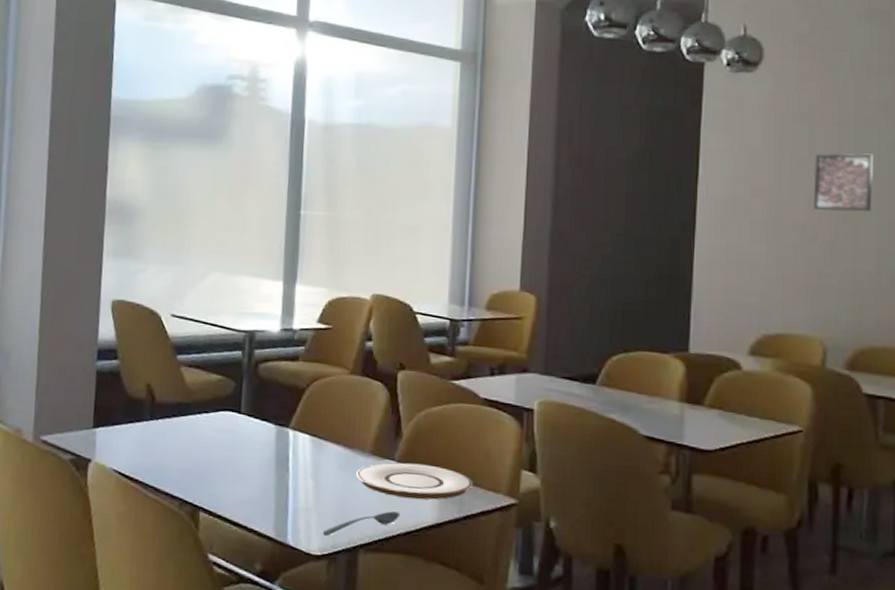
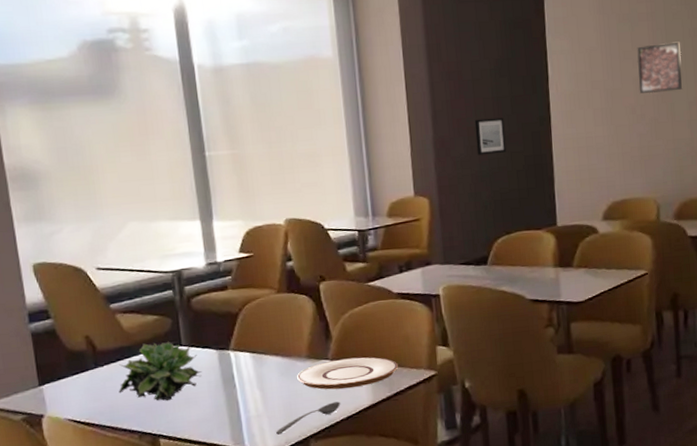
succulent plant: none [168,403,257,472] -> present [118,341,203,402]
wall art: none [600,214,638,256] -> present [474,117,507,156]

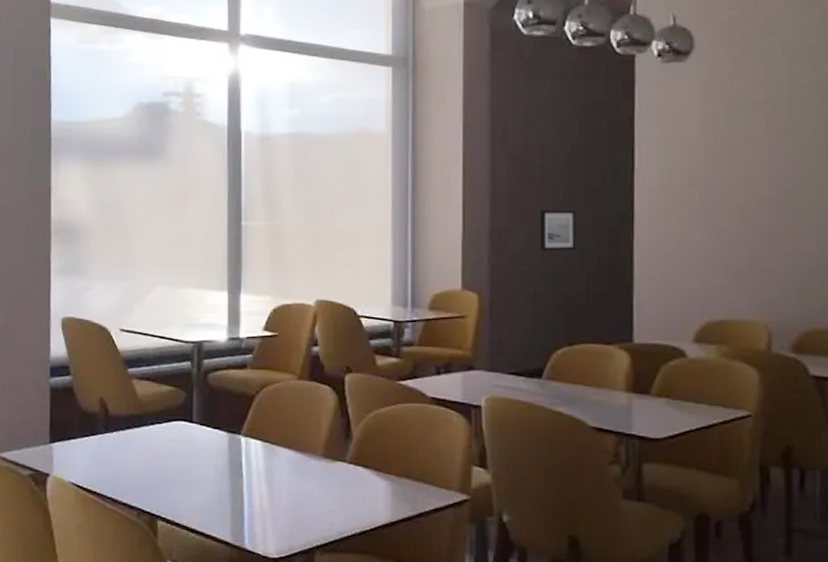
succulent plant: present [118,341,203,402] -> none [124,414,210,481]
soupspoon: present [276,401,341,435] -> none [279,512,355,539]
plate: present [296,357,399,390] -> none [308,463,425,499]
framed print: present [637,41,682,94] -> none [750,136,811,196]

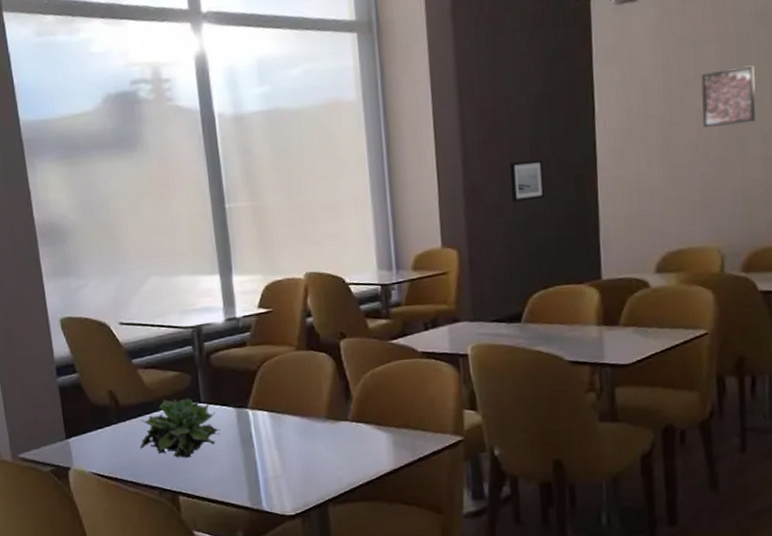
succulent plant: none [124,414,210,481] -> present [140,397,221,459]
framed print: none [750,136,811,196] -> present [700,65,756,128]

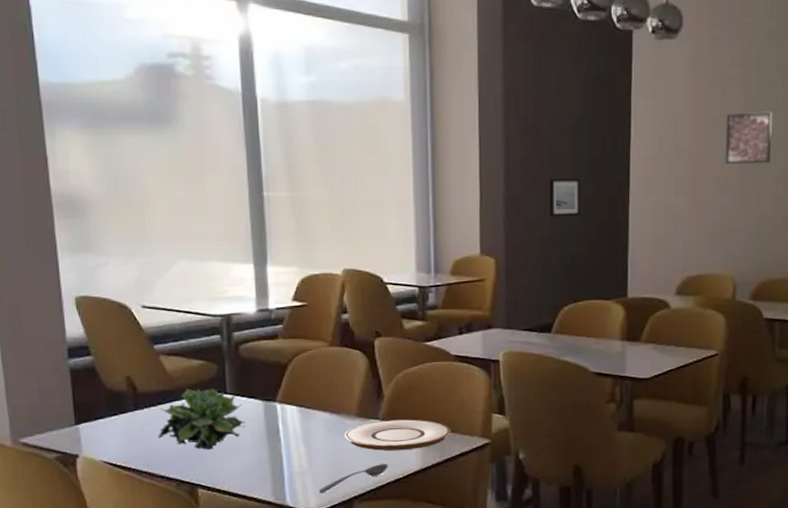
soupspoon: none [294,465,361,497] -> present [319,464,389,493]
plate: none [315,419,423,453] -> present [344,419,452,451]

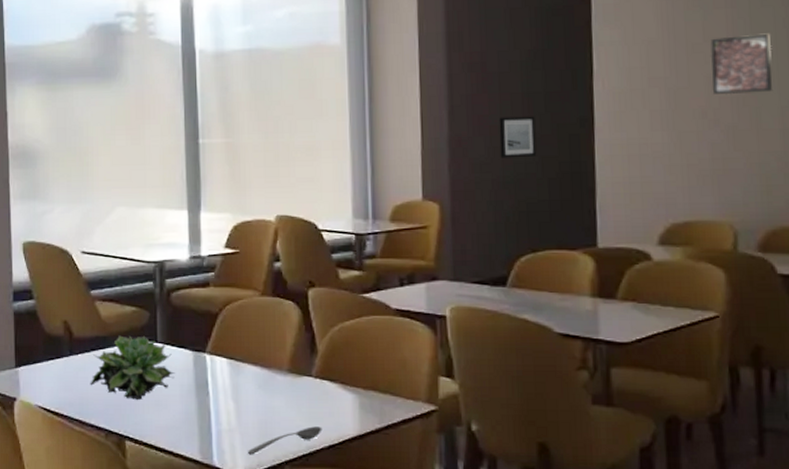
plate: present [344,419,452,451] -> none [275,378,392,413]

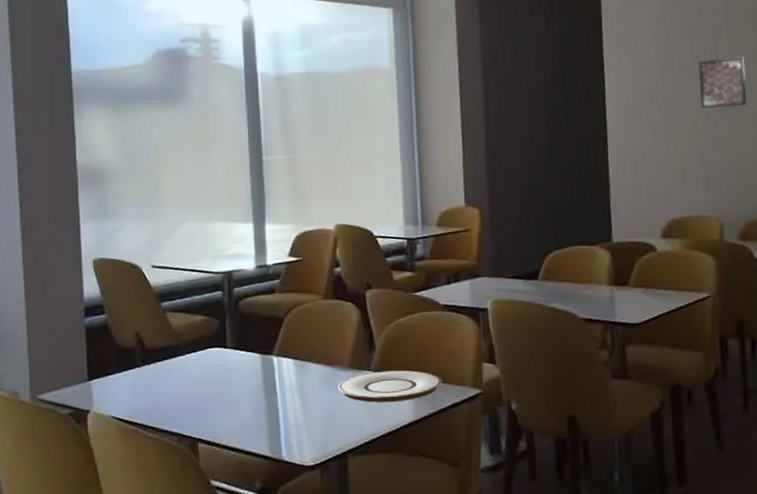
succulent plant: present [90,335,176,401] -> none [162,342,245,405]
soupspoon: present [248,426,322,455] -> none [314,416,382,447]
plate: none [275,378,392,413] -> present [337,370,443,403]
wall art: present [499,116,537,158] -> none [528,129,561,167]

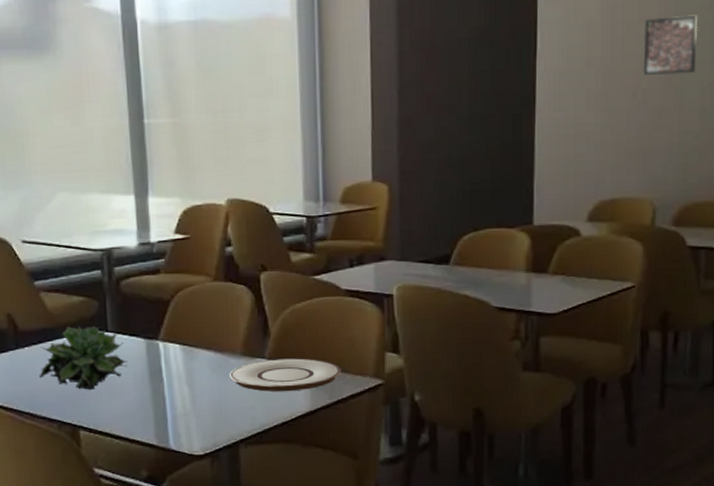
succulent plant: none [162,342,245,405] -> present [39,325,129,391]

